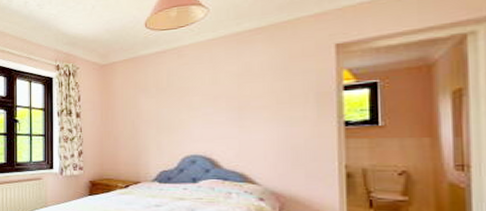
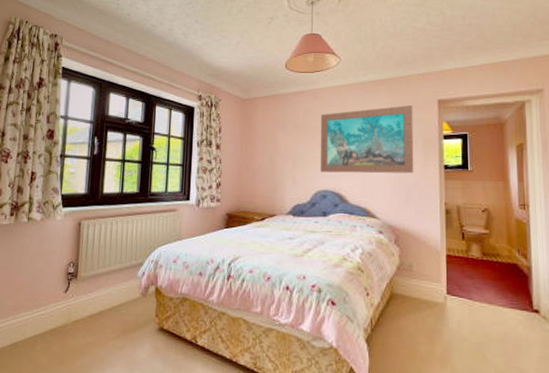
wall art: none [186,54,304,136] -> present [320,105,414,174]

